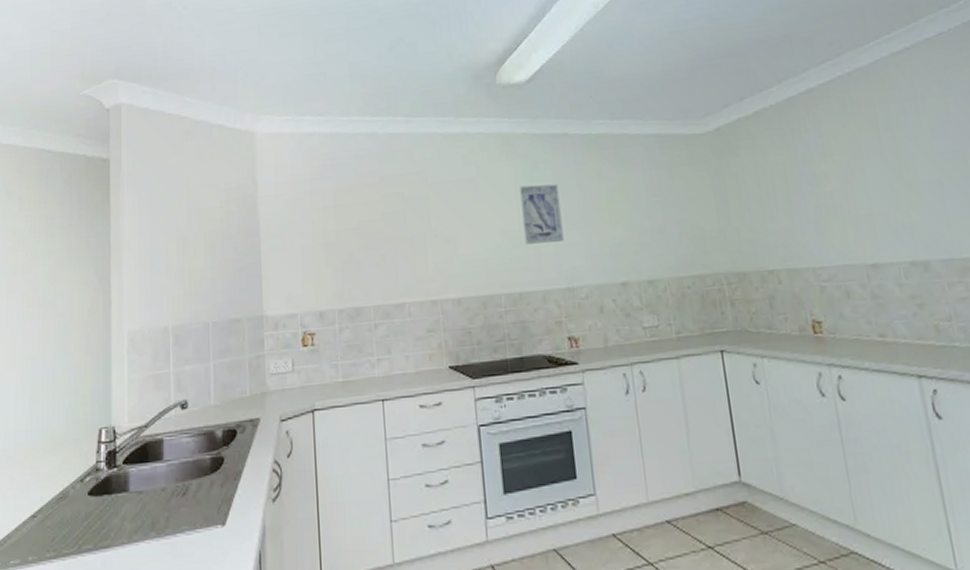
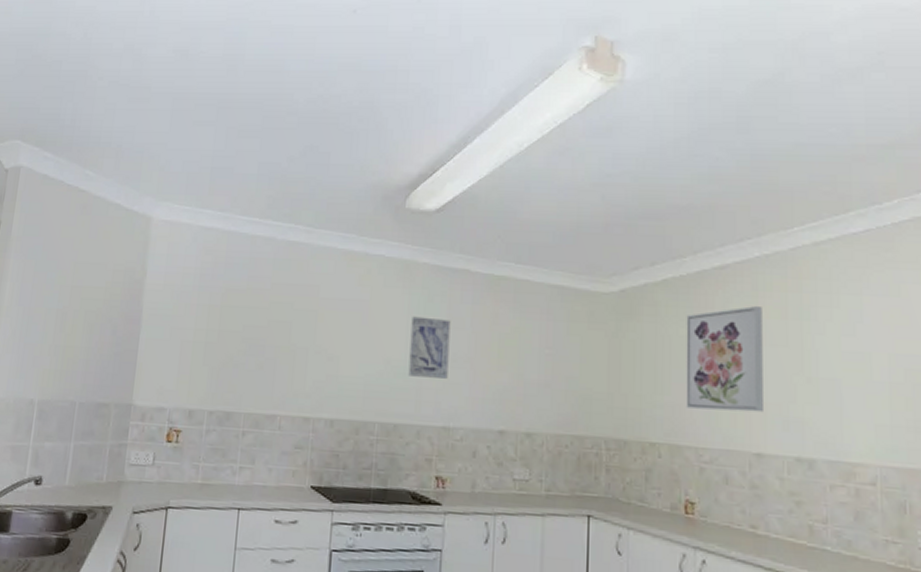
wall art: none [782,123,872,231] -> present [686,306,763,413]

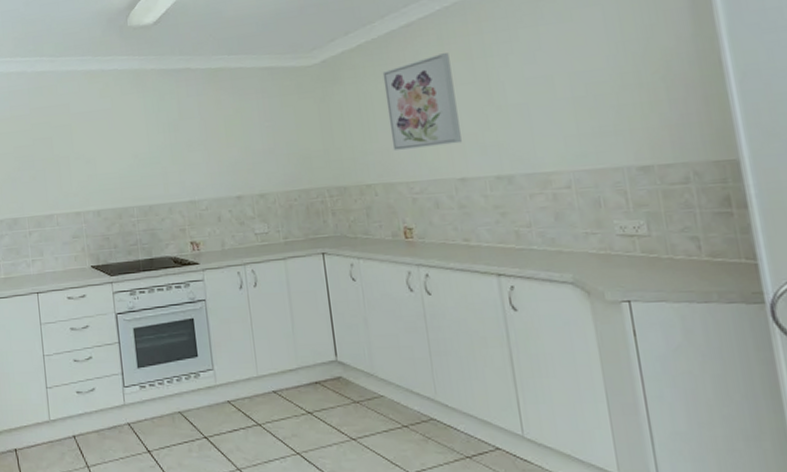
wall art: present [408,316,451,379] -> none [149,112,187,165]

